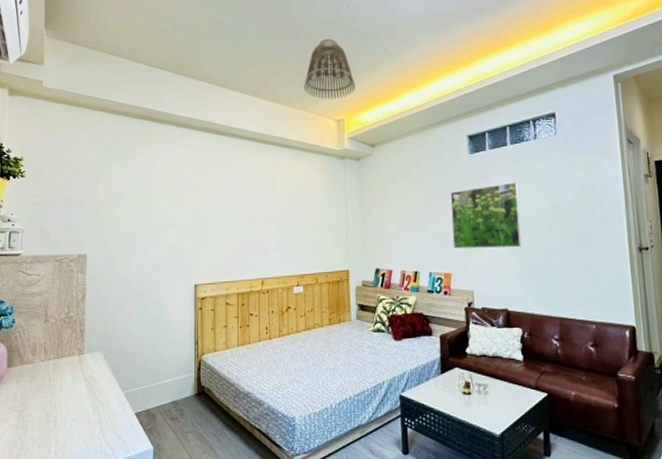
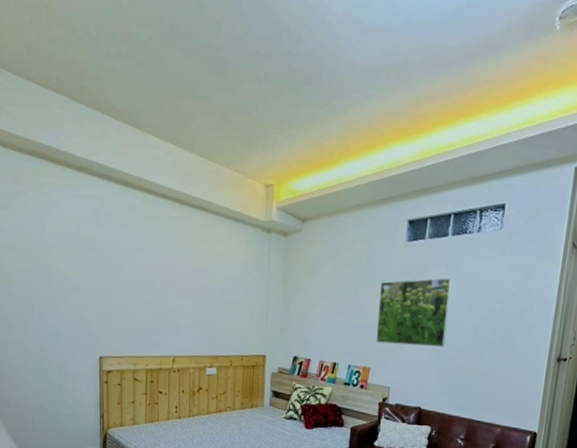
lamp shade: present [304,38,356,99] -> none [230,76,291,158]

